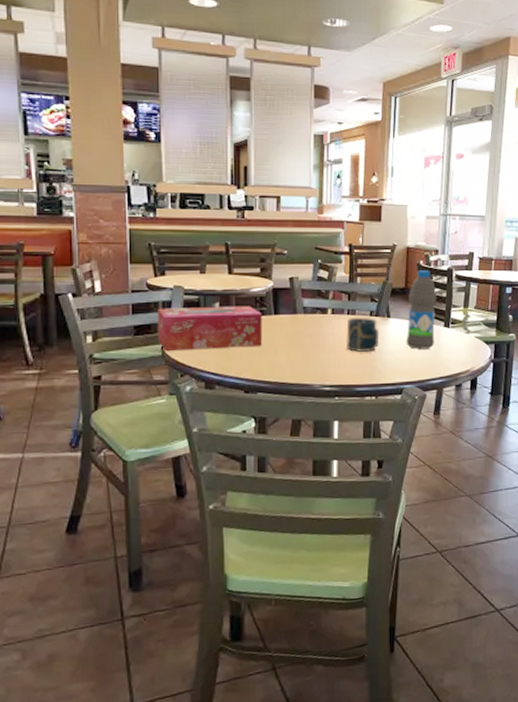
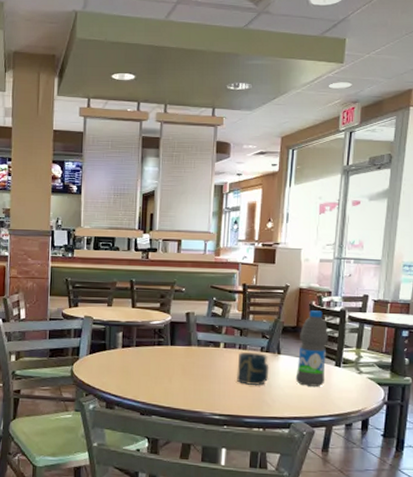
tissue box: present [158,306,263,352] -> none [69,334,160,374]

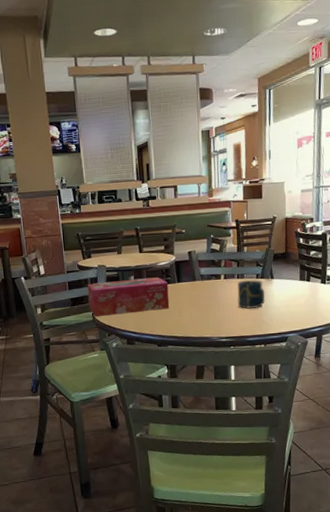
tissue box: none [69,334,160,374] -> present [87,277,170,317]
water bottle: present [295,310,329,387] -> none [288,236,314,304]

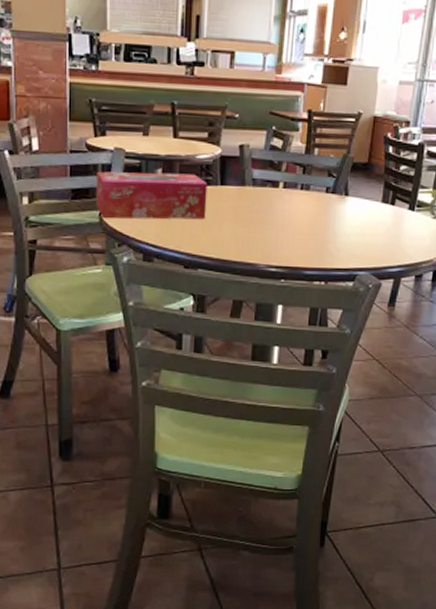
cup: present [237,280,266,309] -> none [297,192,335,233]

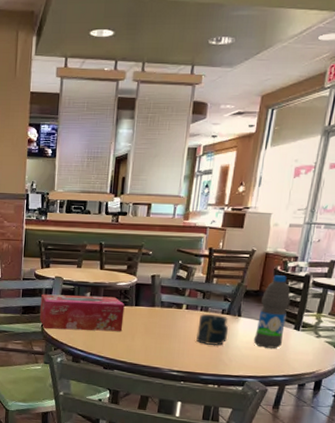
cup: none [297,192,335,233] -> present [196,313,229,346]
water bottle: none [363,144,404,234] -> present [253,275,291,349]

